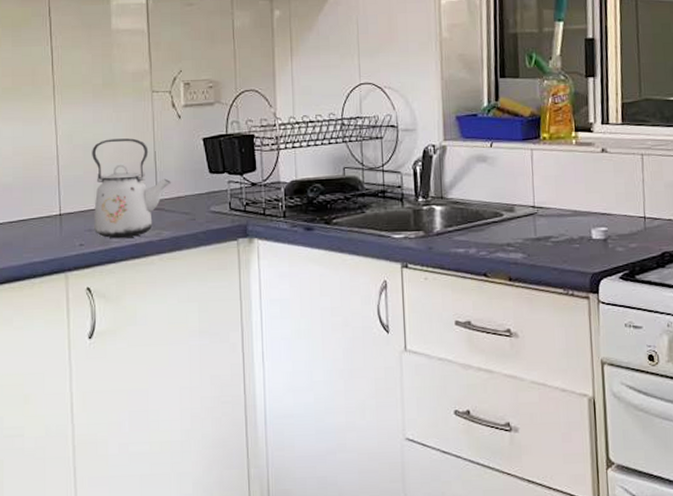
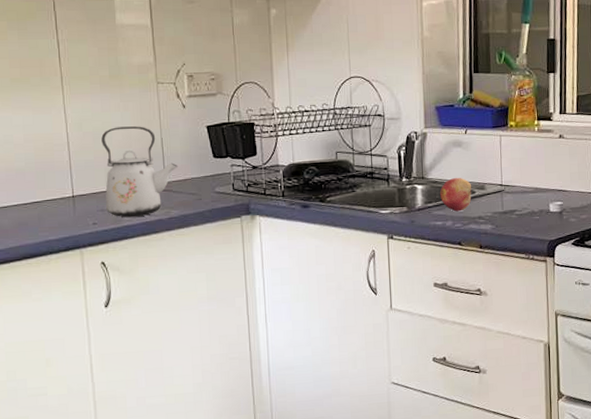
fruit: none [461,198,499,237] -> present [439,178,472,212]

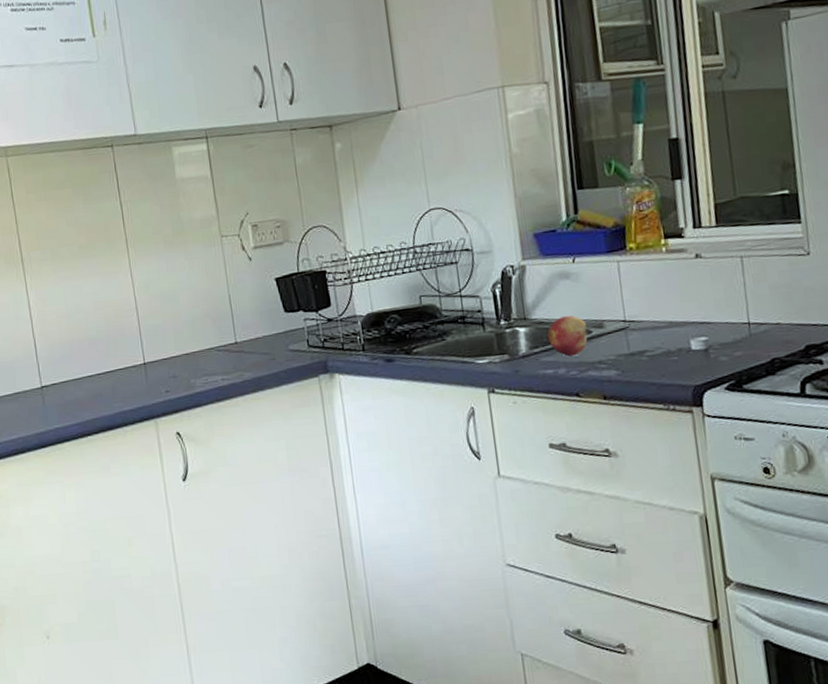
kettle: present [101,126,179,218] -> none [168,284,249,383]

